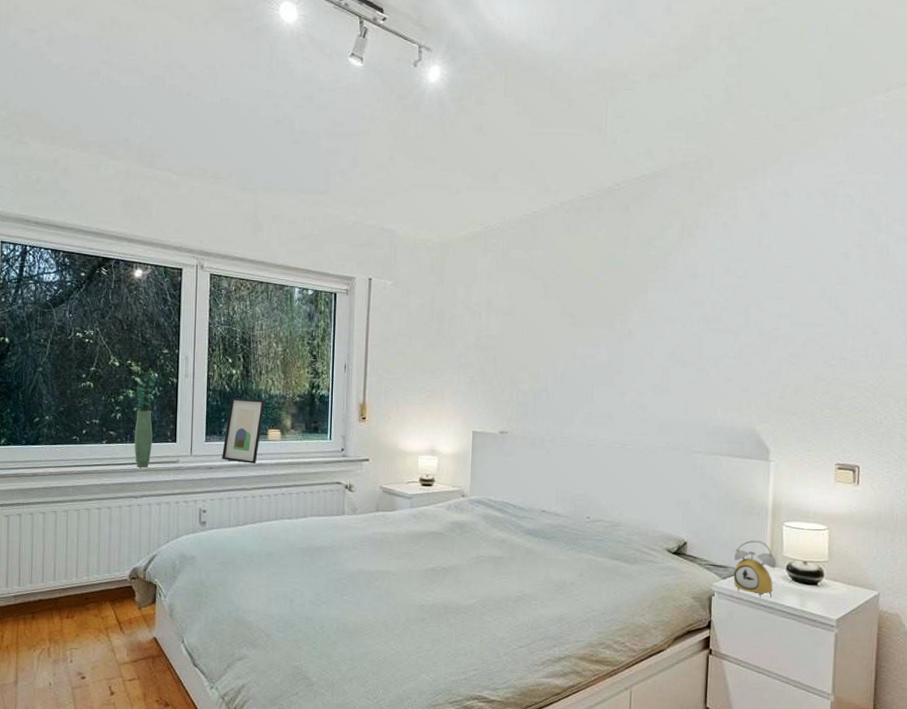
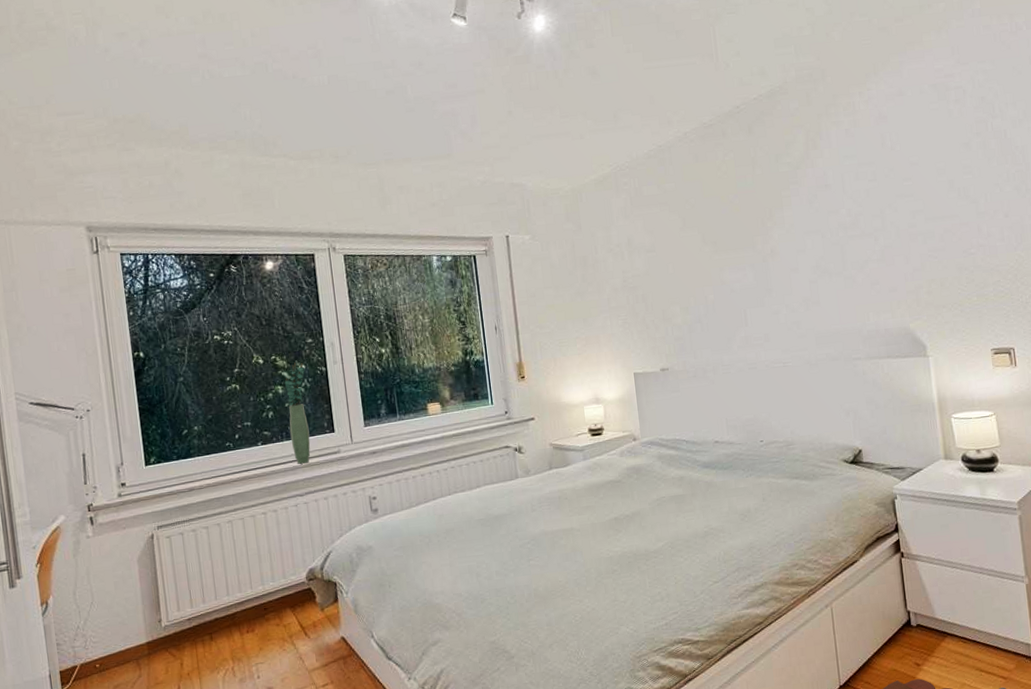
picture frame: present [222,397,266,465] -> none [383,373,421,443]
alarm clock: present [733,539,777,599] -> none [909,436,953,494]

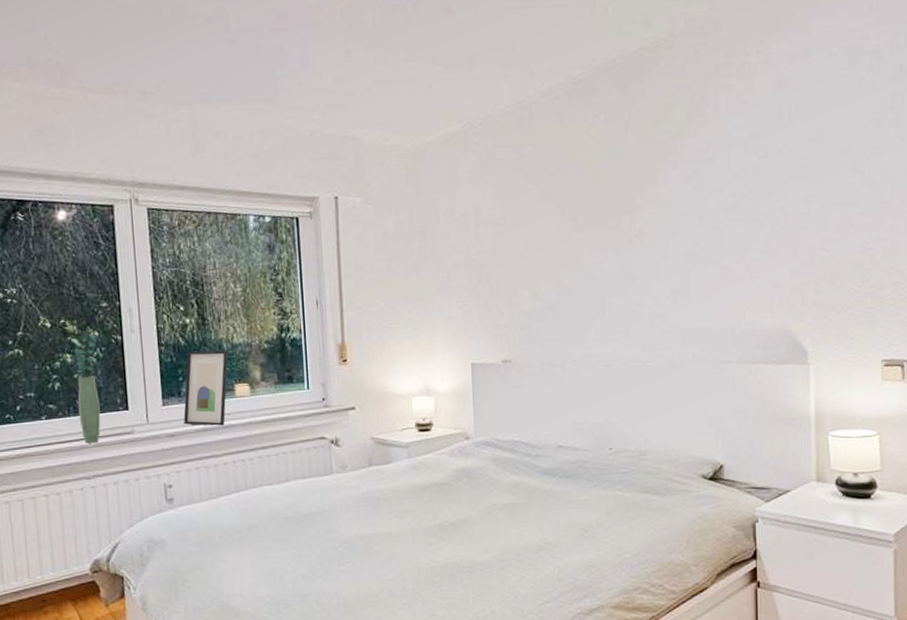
picture frame: none [383,373,421,443] -> present [183,349,229,427]

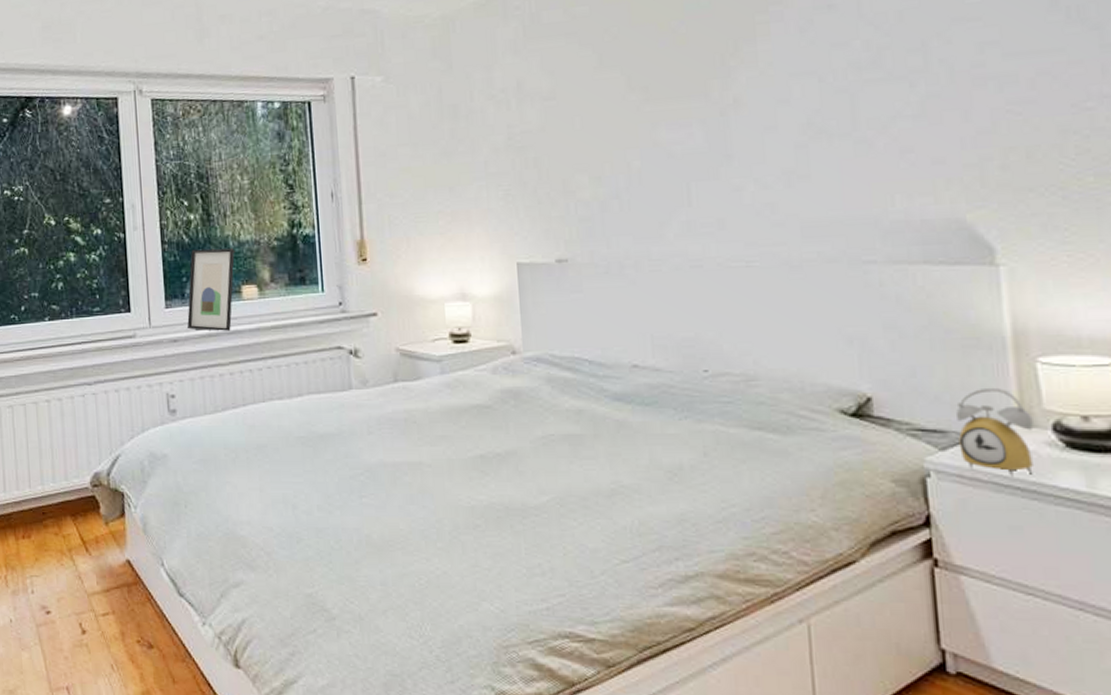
vase: present [73,329,101,443] -> none [77,226,103,347]
alarm clock: none [777,454,824,520] -> present [956,387,1034,478]

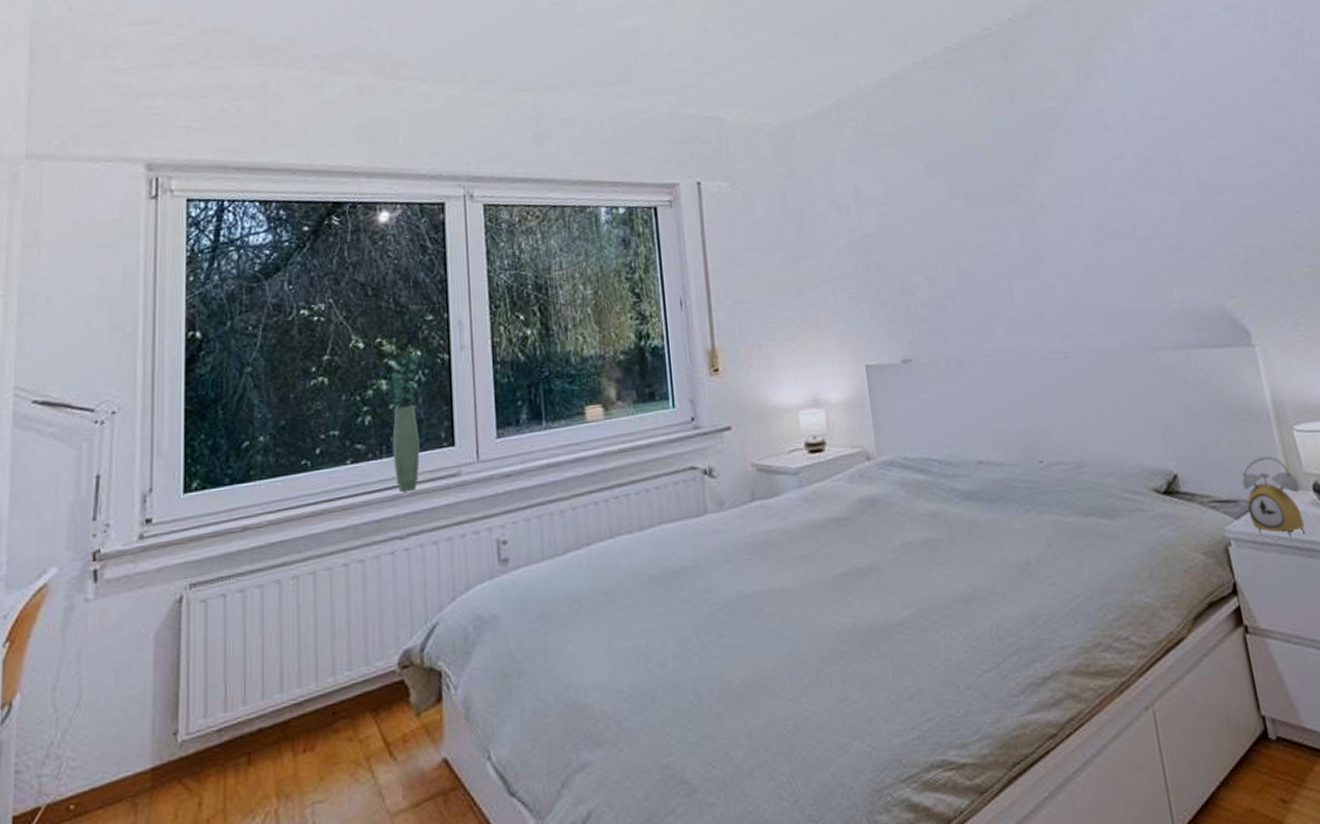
vase: none [77,226,103,347] -> present [390,348,421,492]
picture frame: present [187,247,236,332] -> none [522,364,578,462]

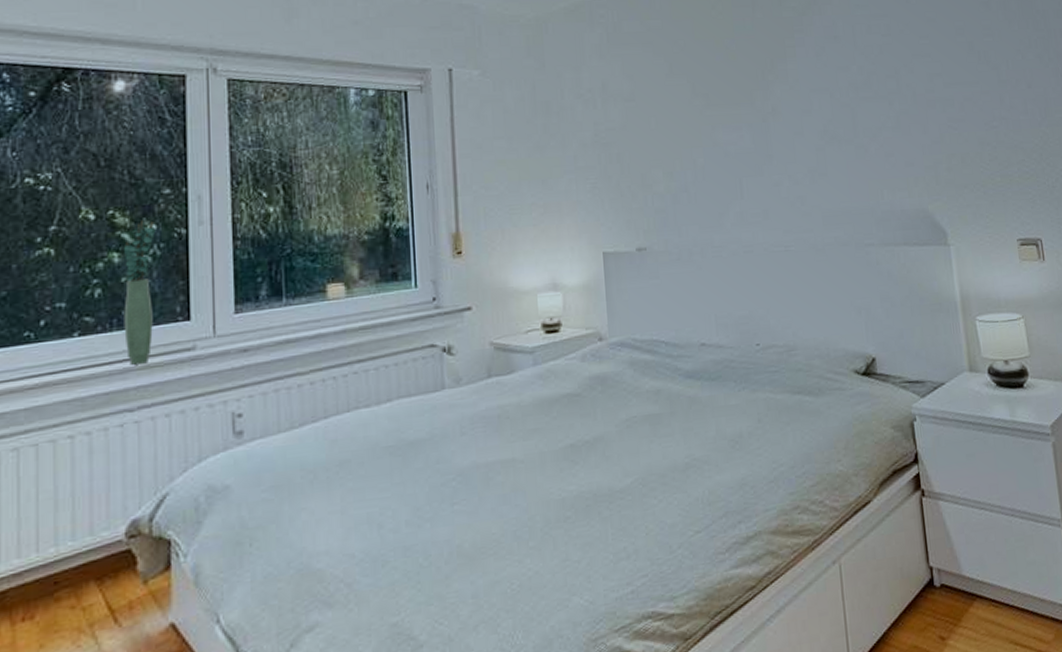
alarm clock: present [1241,455,1306,539] -> none [929,342,979,415]

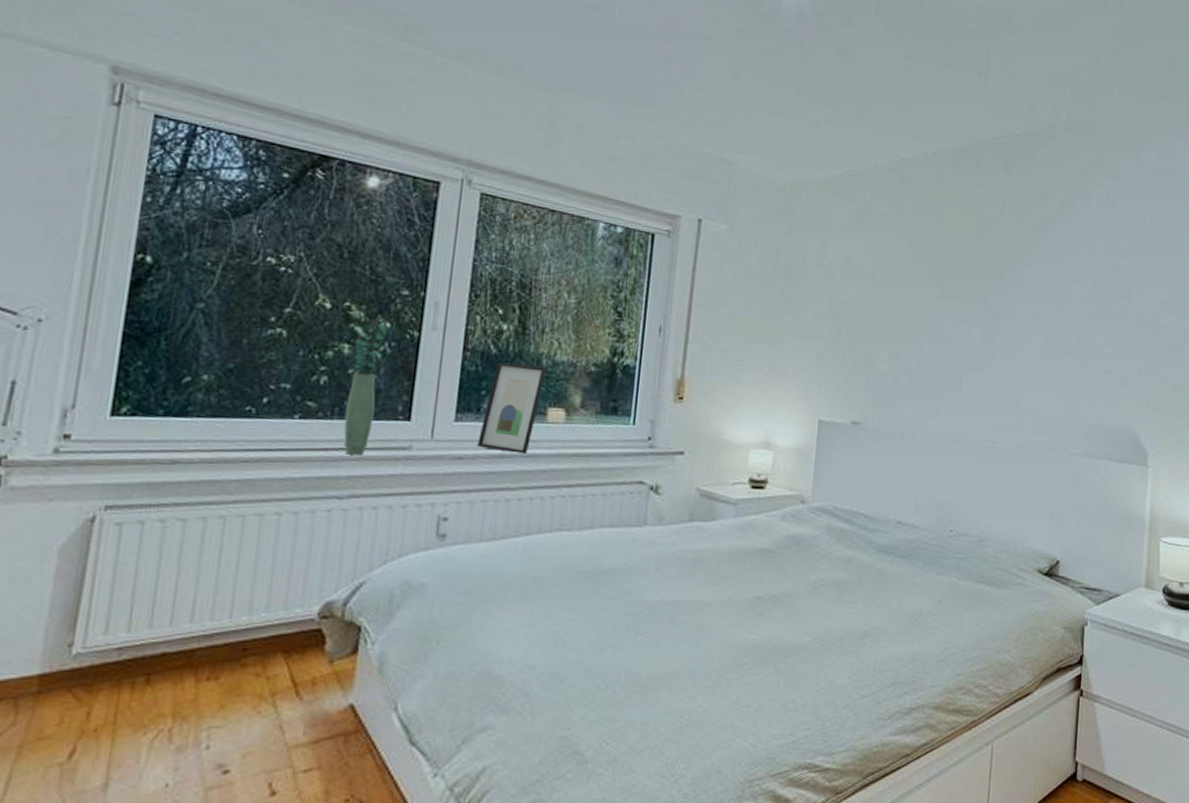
picture frame: none [261,242,321,337] -> present [477,362,548,455]

